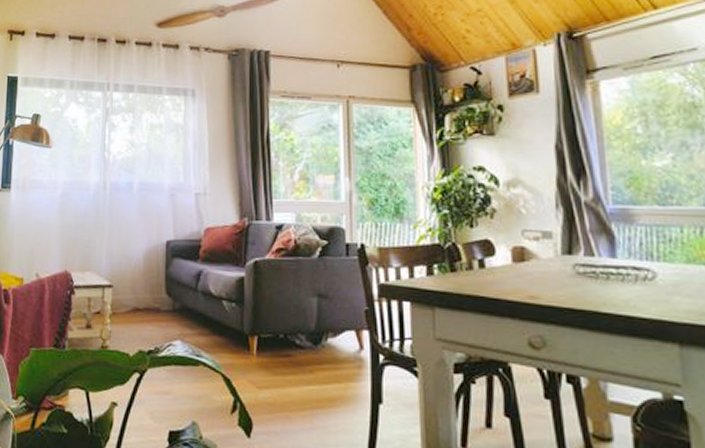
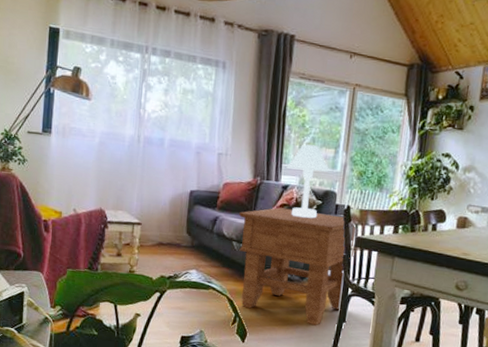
side table: none [227,253,381,410] -> present [239,207,356,326]
lamp: none [278,172,332,264] -> present [286,144,330,219]

